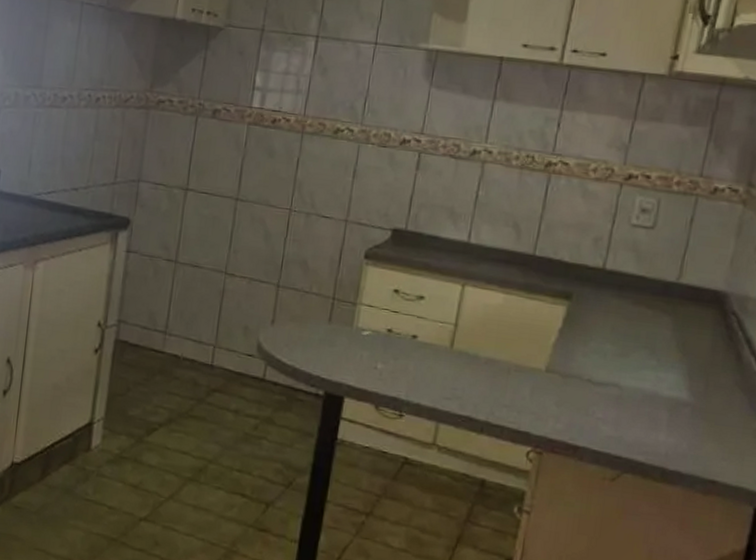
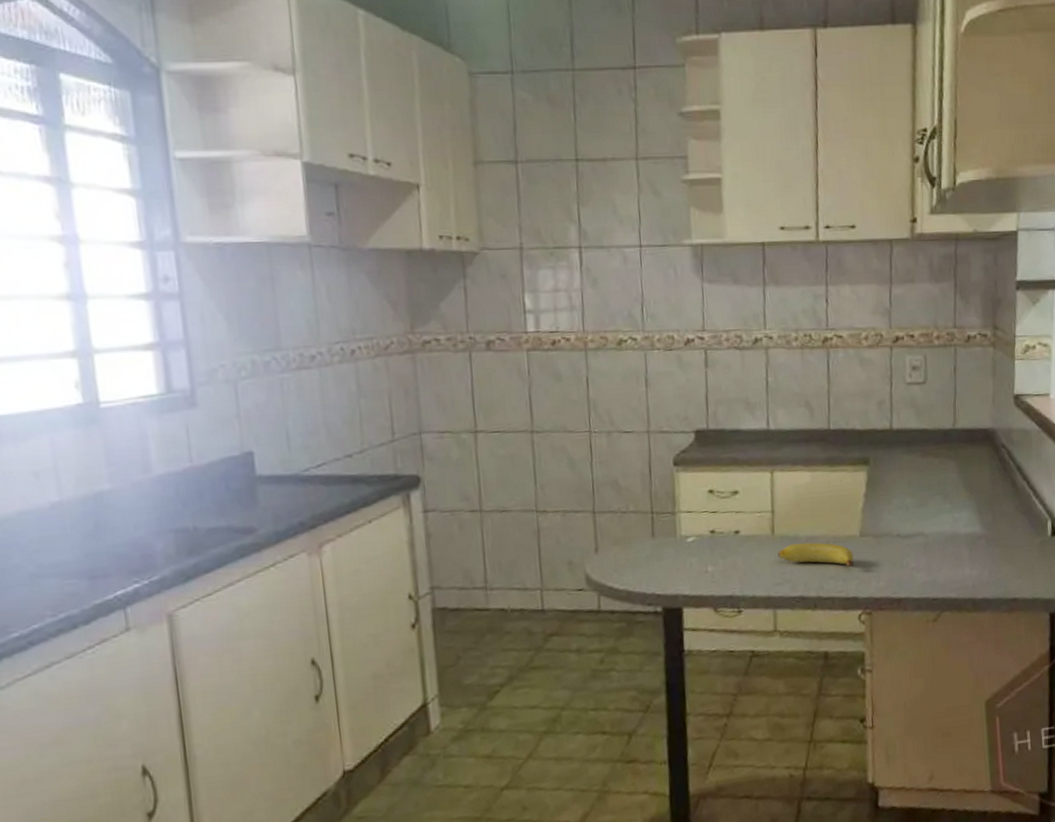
banana: none [452,362,535,400] -> present [778,542,854,567]

